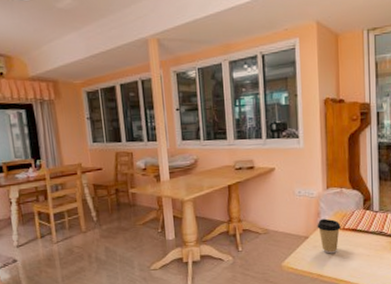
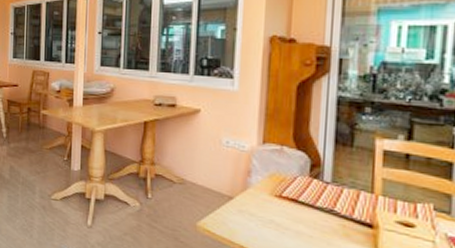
coffee cup: present [317,218,341,254] -> none [245,179,277,225]

